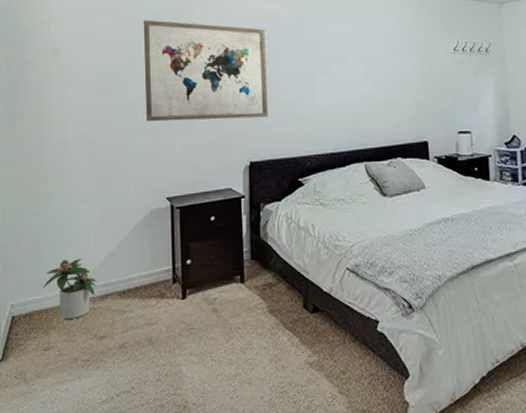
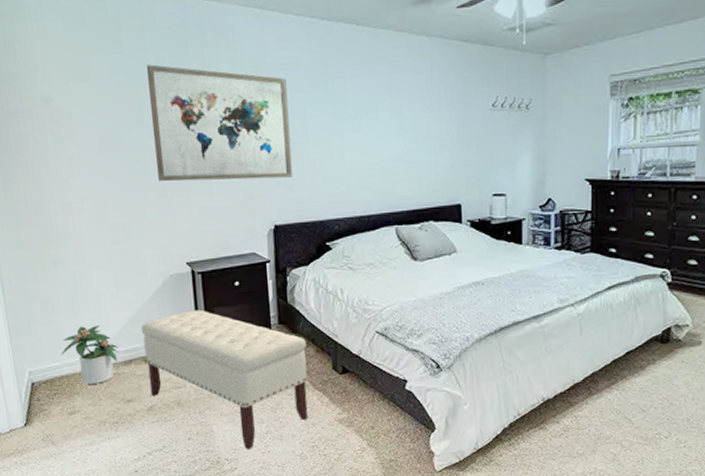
bench: none [119,244,278,394] -> present [141,309,308,450]

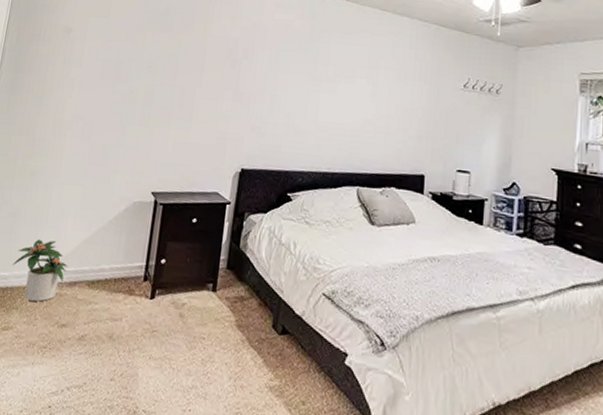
bench: present [141,309,308,450] -> none [86,240,250,405]
wall art: present [146,64,293,182] -> none [145,11,277,126]

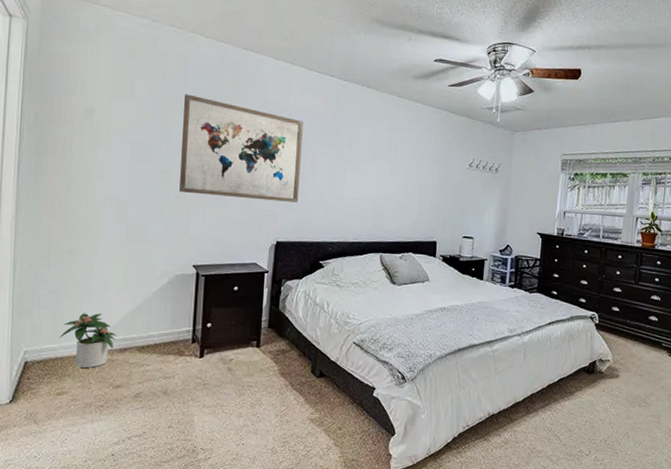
wall art: none [145,11,277,126] -> present [179,94,303,203]

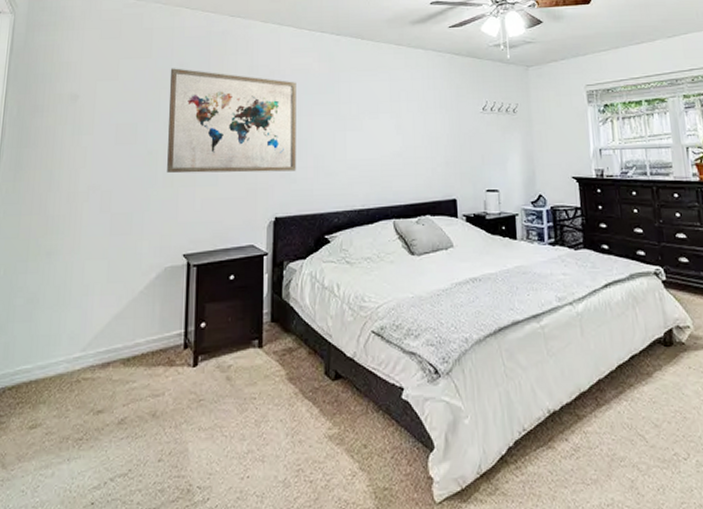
potted plant: present [60,313,116,368] -> none [35,322,98,391]

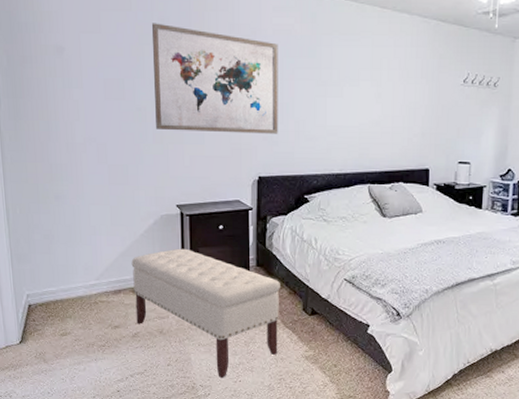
bench: none [124,305,298,475] -> present [131,248,280,379]

